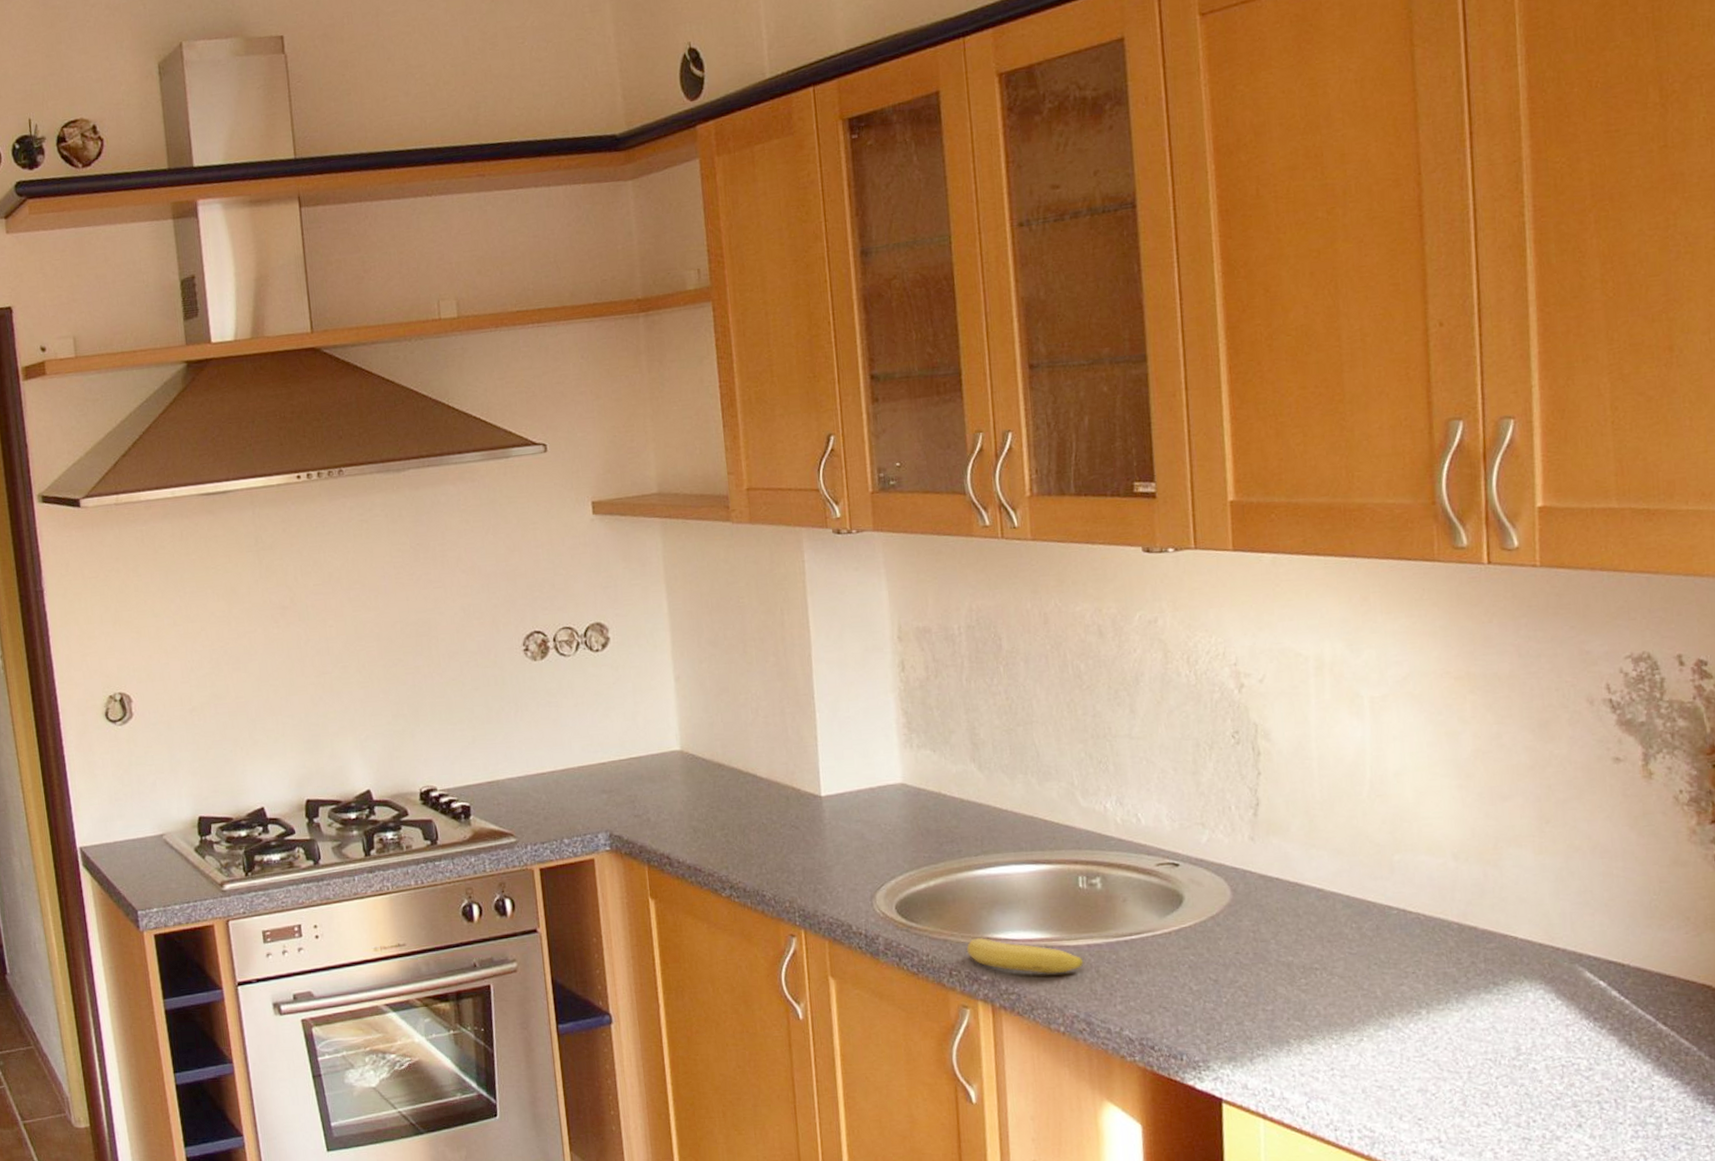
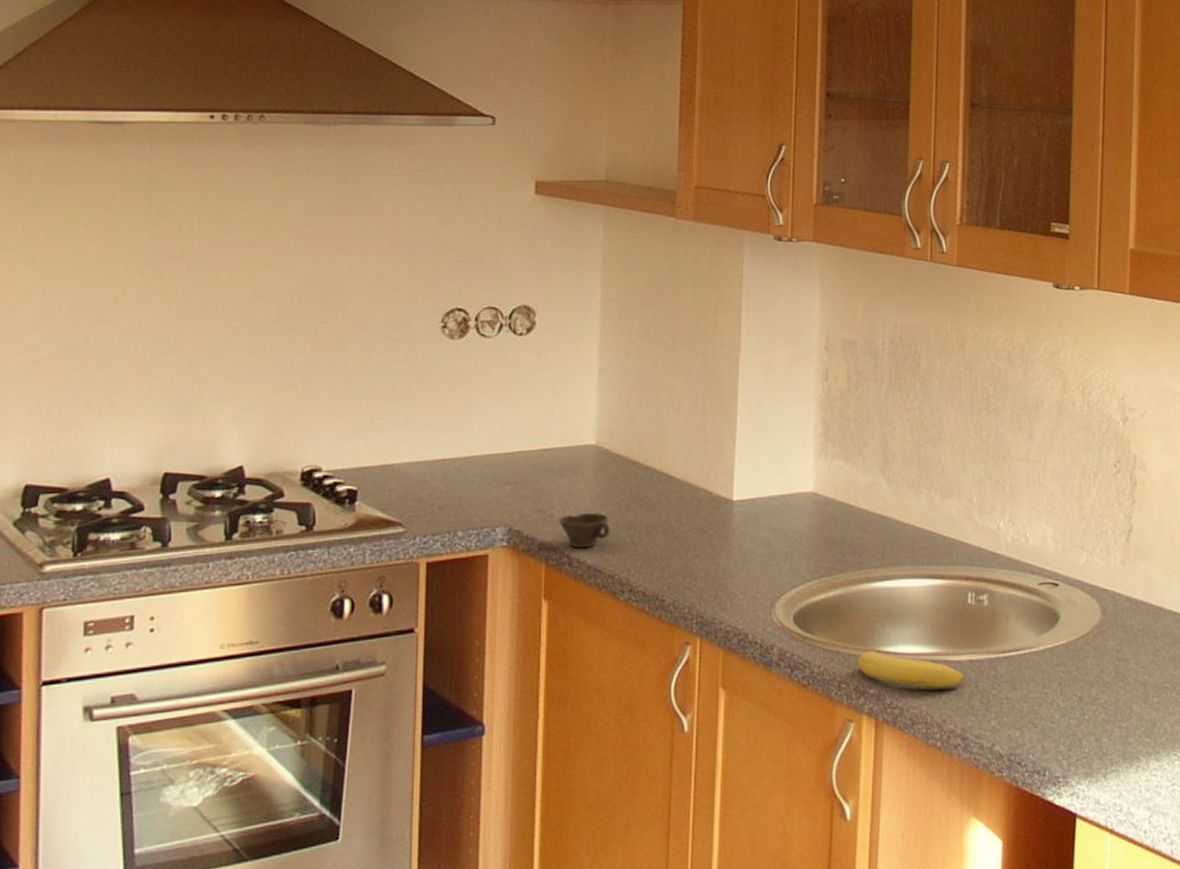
cup: none [655,815,705,850] -> present [558,513,610,548]

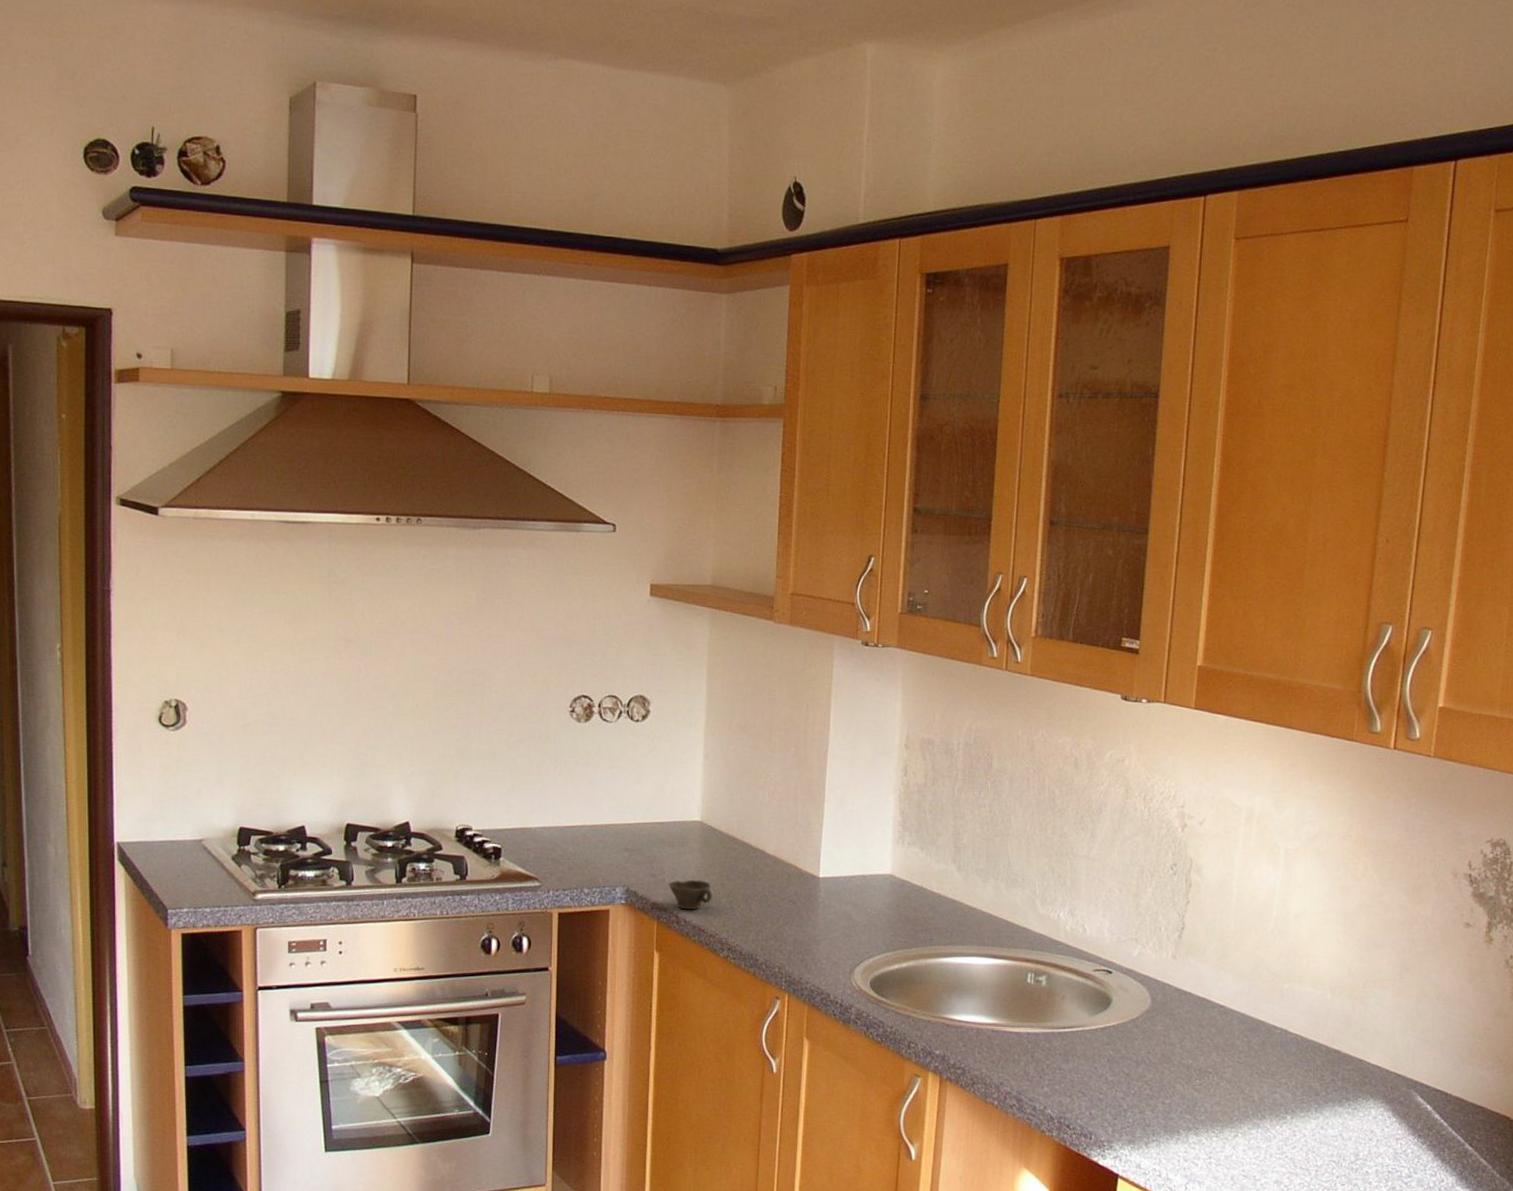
fruit: present [857,651,965,689] -> none [925,1017,1022,1055]

